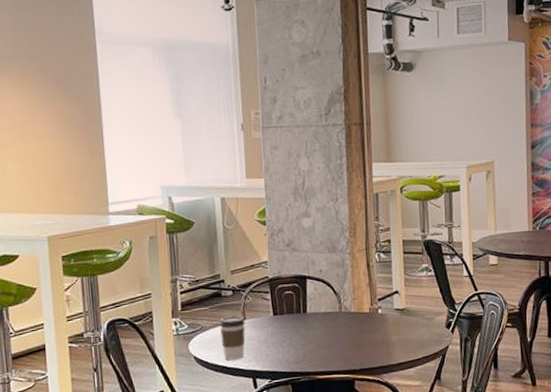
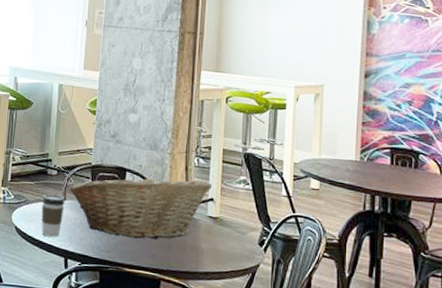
fruit basket: none [248,275,396,346] -> present [69,172,213,239]

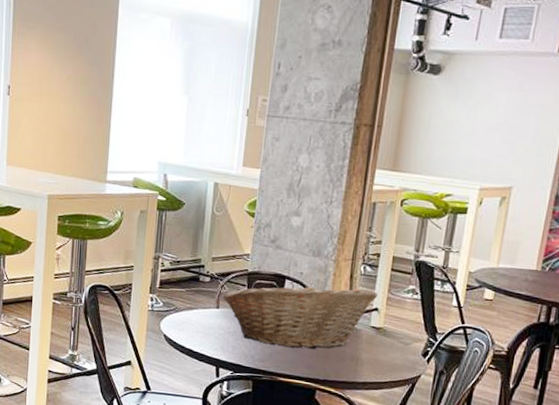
coffee cup: present [41,194,65,237] -> none [192,302,218,346]

